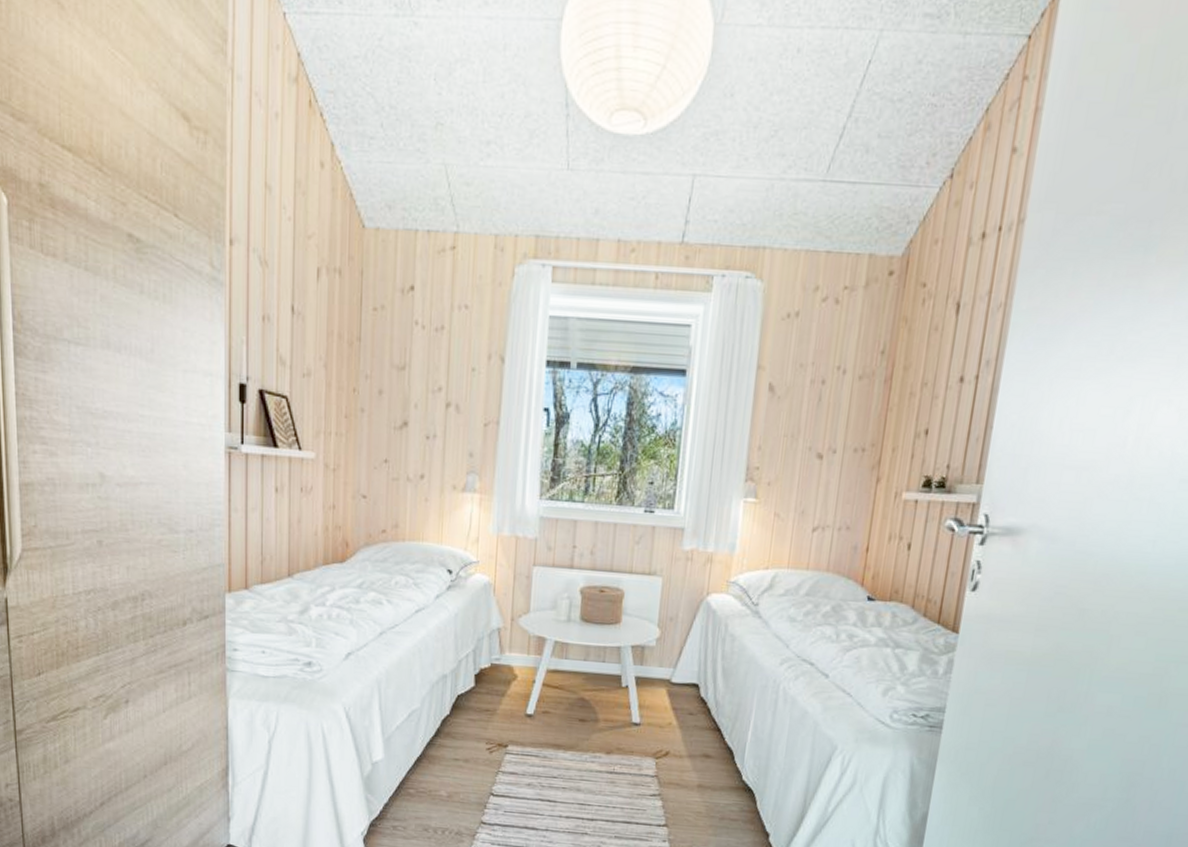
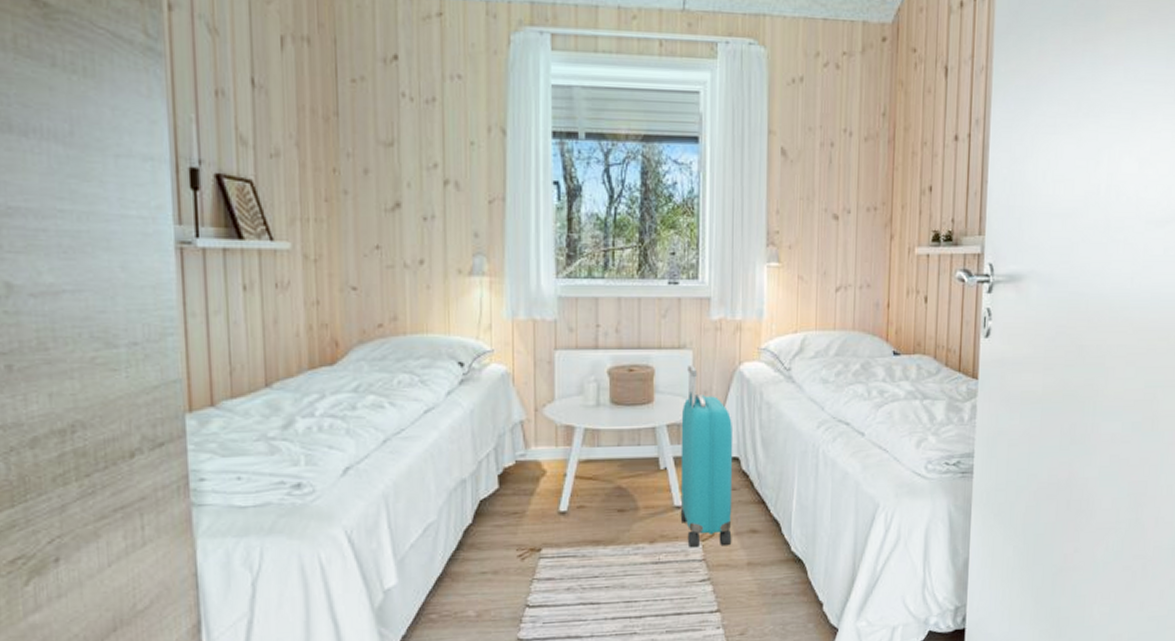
suitcase: none [637,591,695,767] -> present [680,364,733,548]

